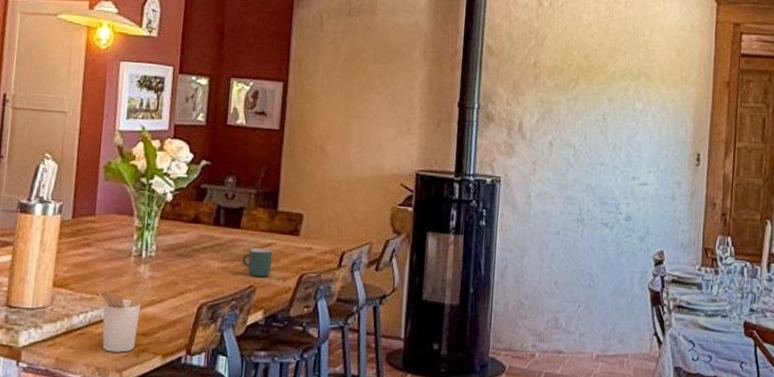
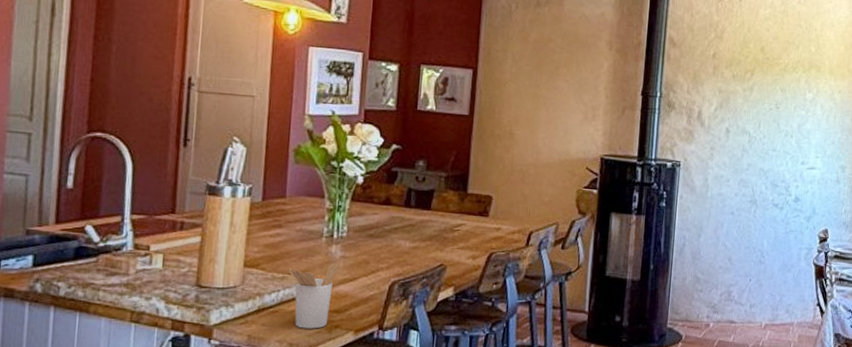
mug: present [241,248,273,278] -> none [432,229,463,256]

